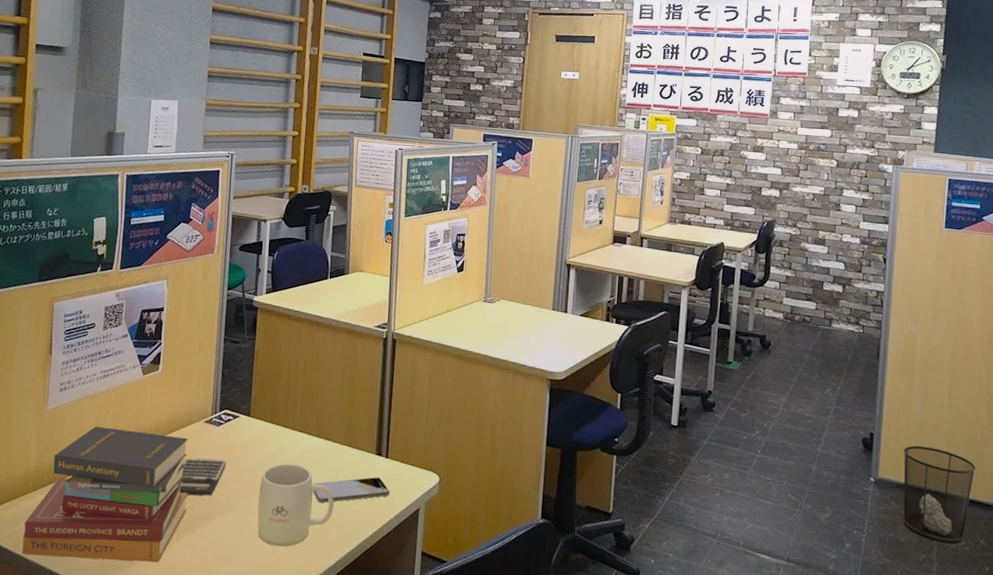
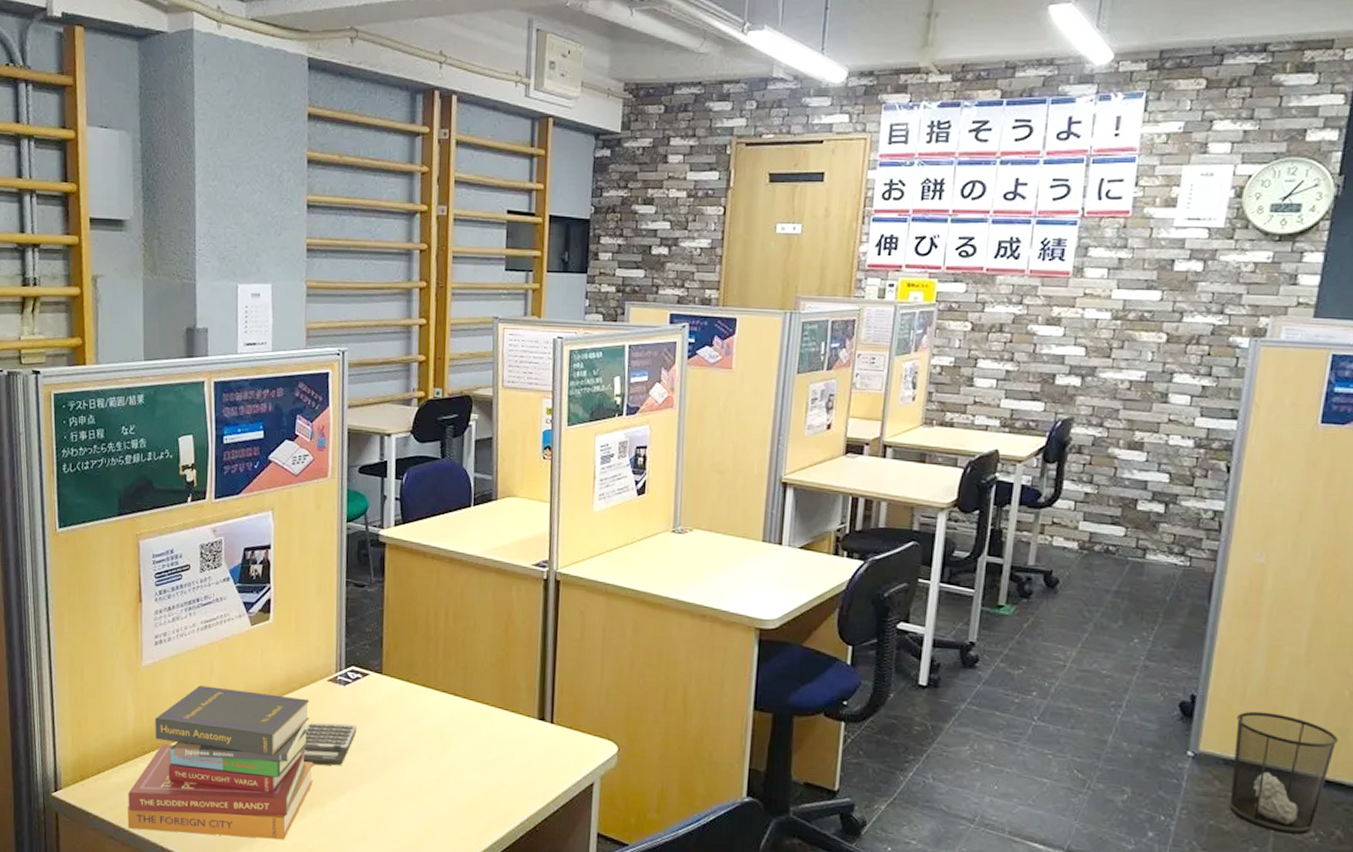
mug: present [257,463,334,547] -> none [396,729,488,825]
smartphone: present [312,476,391,503] -> none [461,745,557,775]

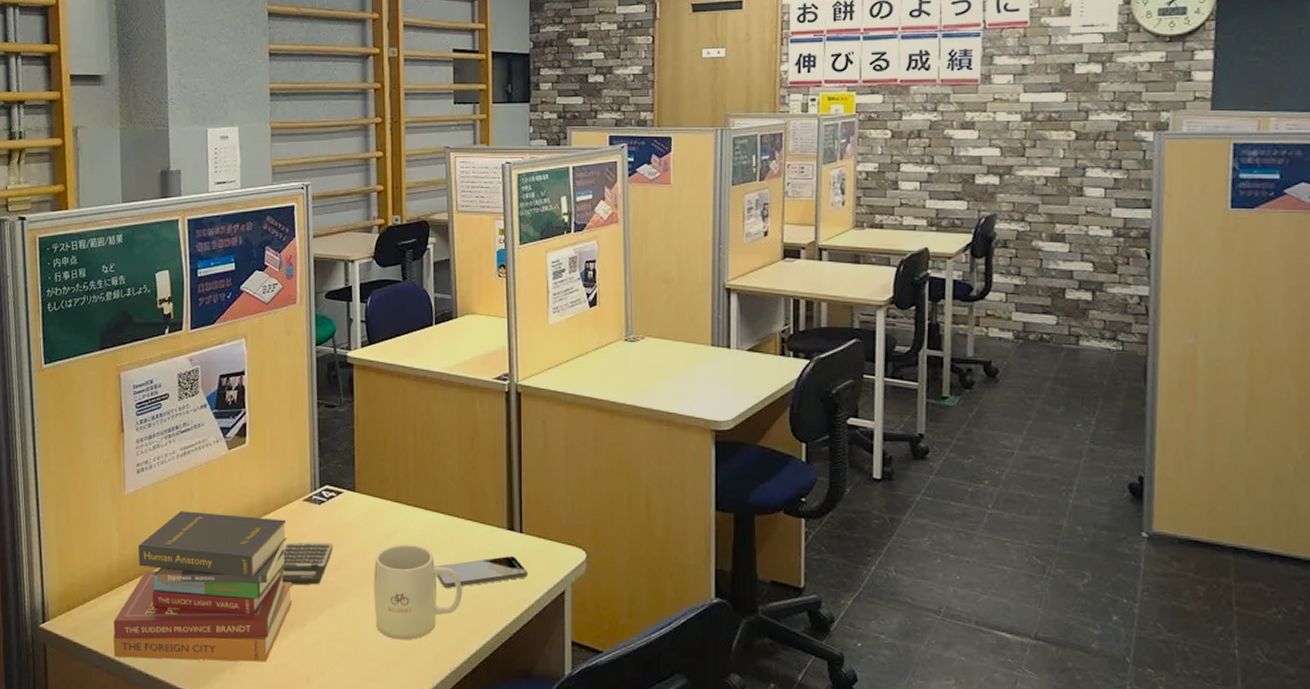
mug: none [396,729,488,825] -> present [373,544,462,640]
smartphone: none [461,745,557,775] -> present [435,555,529,588]
waste bin: present [1229,711,1338,835] -> none [1186,489,1288,612]

